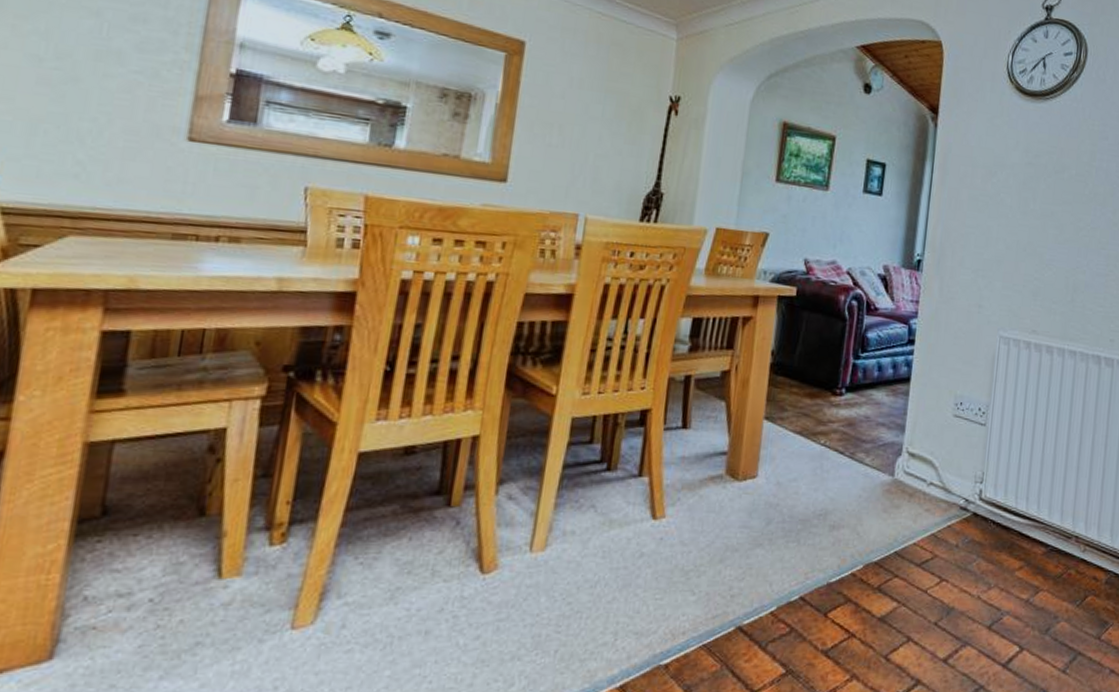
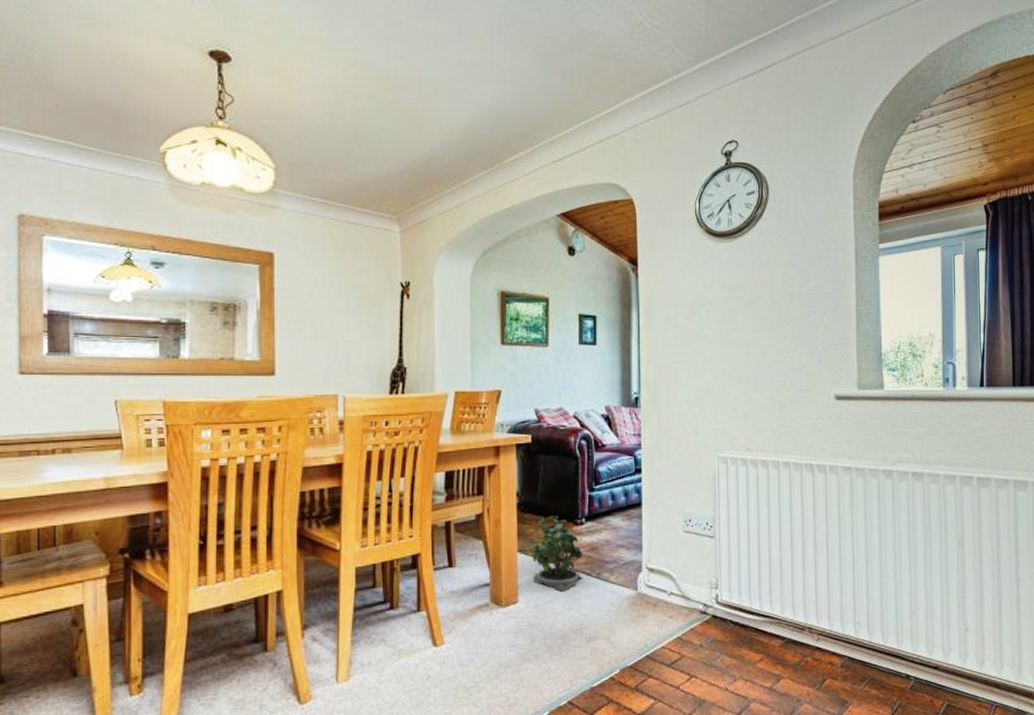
potted plant: none [776,382,838,470] -> present [528,516,583,592]

